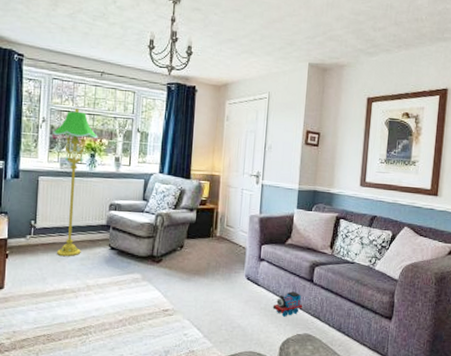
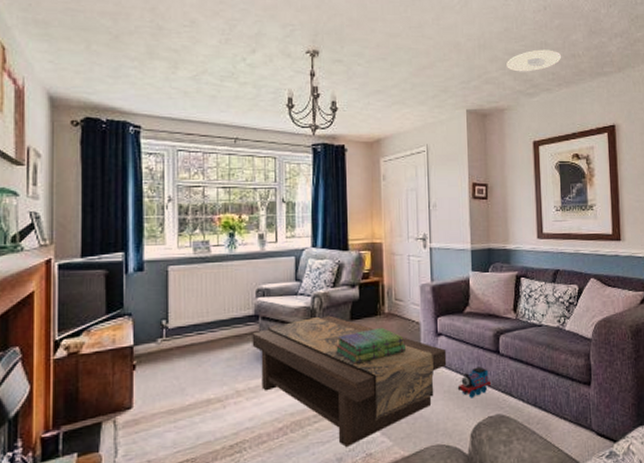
floor lamp: present [51,107,98,256] -> none [180,181,237,359]
coffee table: none [102,232,267,343] -> present [252,315,447,448]
stack of books: none [172,248,231,276] -> present [336,328,405,364]
recessed light: none [351,11,405,33] -> present [506,49,562,72]

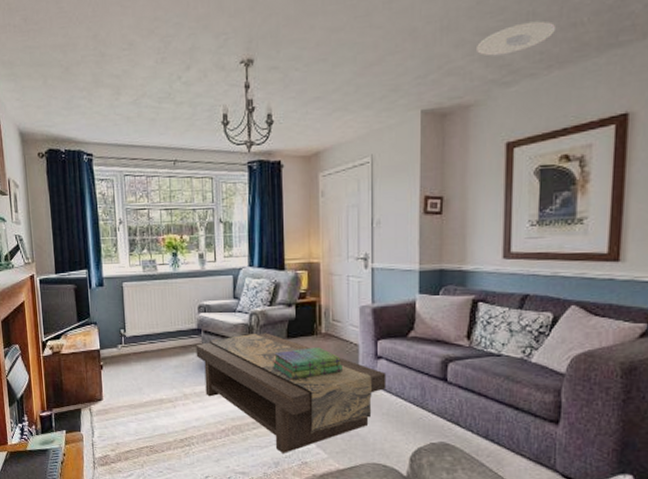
toy train: present [457,366,492,398] -> none [397,393,436,423]

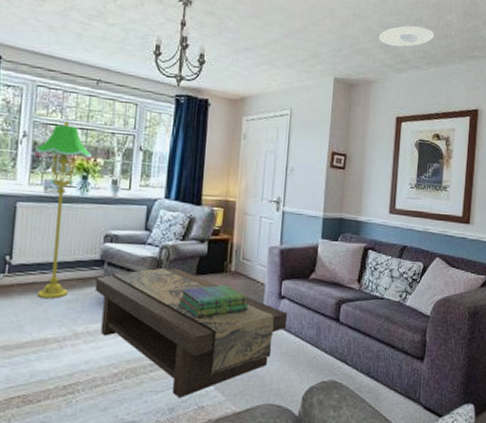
floor lamp: none [130,204,179,364] -> present [34,120,92,298]

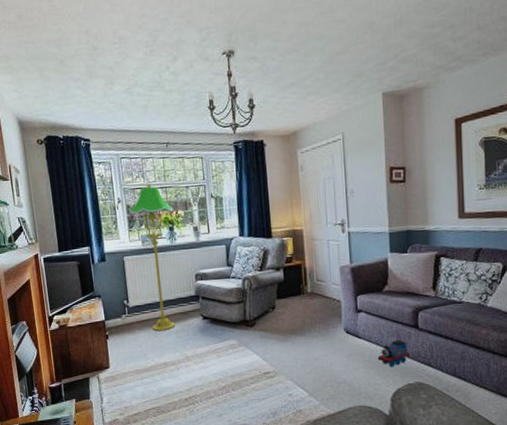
coffee table: present [95,268,288,399] -> none [195,295,367,405]
stack of books: present [179,285,248,318] -> none [266,305,328,337]
toy train: none [294,332,329,362] -> present [377,340,411,367]
recessed light: present [379,25,435,47] -> none [425,15,490,46]

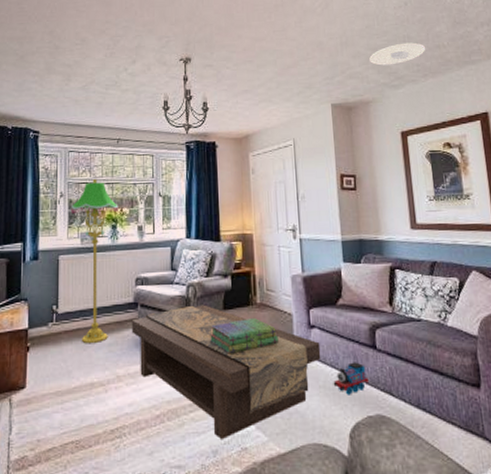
coffee table: none [195,295,367,405] -> present [131,304,321,440]
stack of books: none [266,305,328,337] -> present [210,318,278,354]
recessed light: none [425,15,490,46] -> present [369,42,426,66]

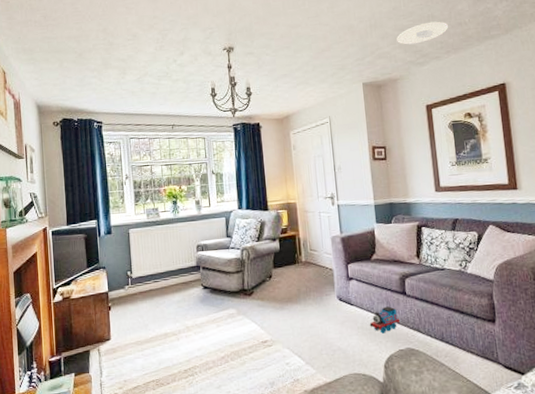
floor lamp: present [70,178,119,343] -> none [135,161,178,301]
coffee table: present [131,304,321,440] -> none [195,265,359,374]
stack of books: present [210,318,278,354] -> none [263,274,322,305]

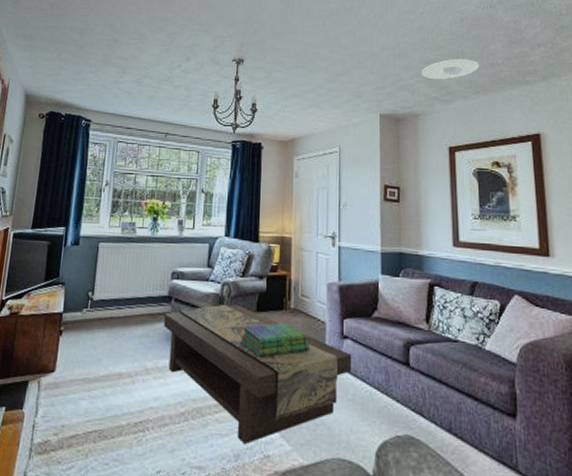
coffee table: none [195,265,359,374] -> present [163,304,352,445]
stack of books: none [263,274,322,305] -> present [241,323,309,358]
toy train: present [369,306,401,334] -> none [362,378,400,412]

